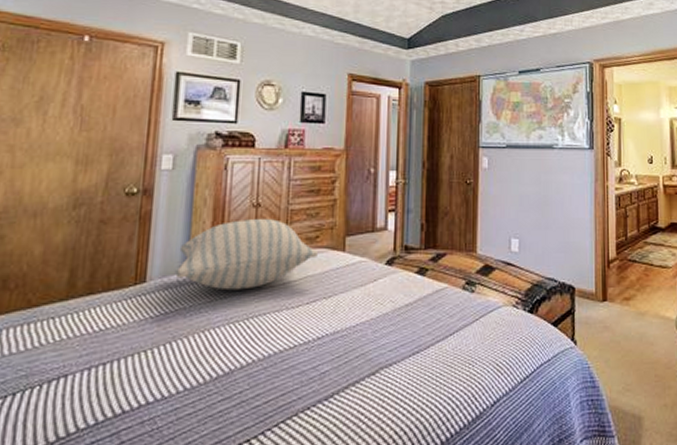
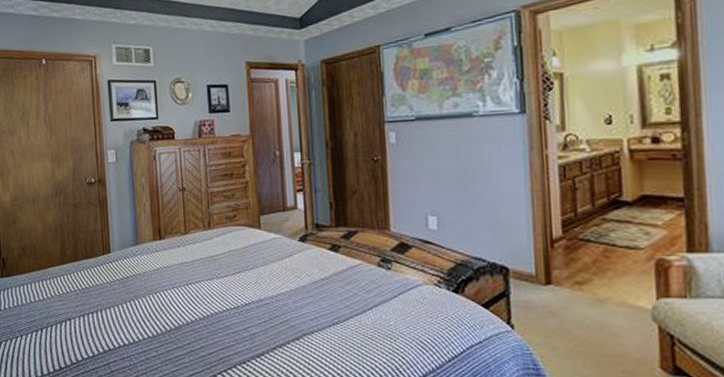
pillow: present [175,218,319,291] -> none [129,200,238,261]

